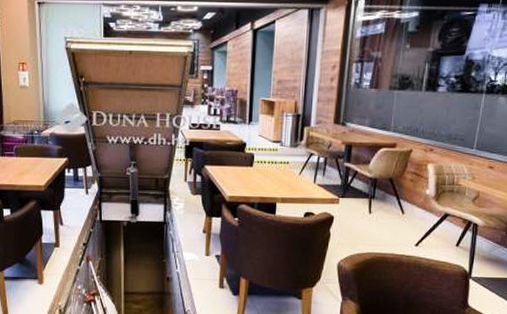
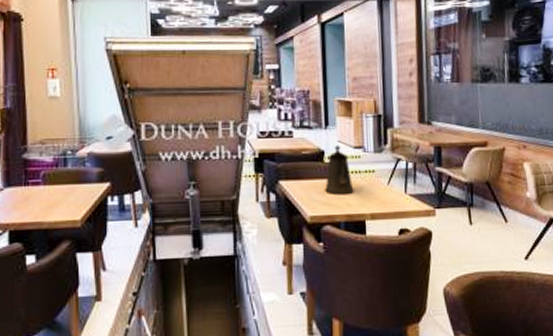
coffee pot: none [244,139,269,181] -> present [325,145,354,196]

